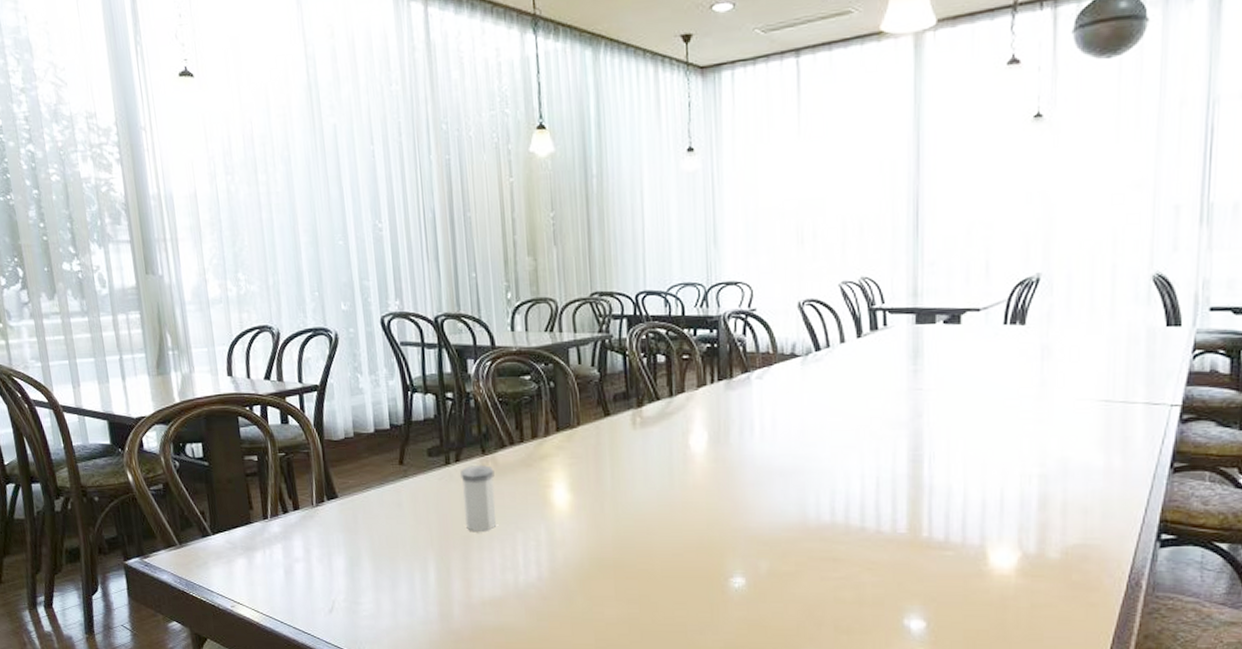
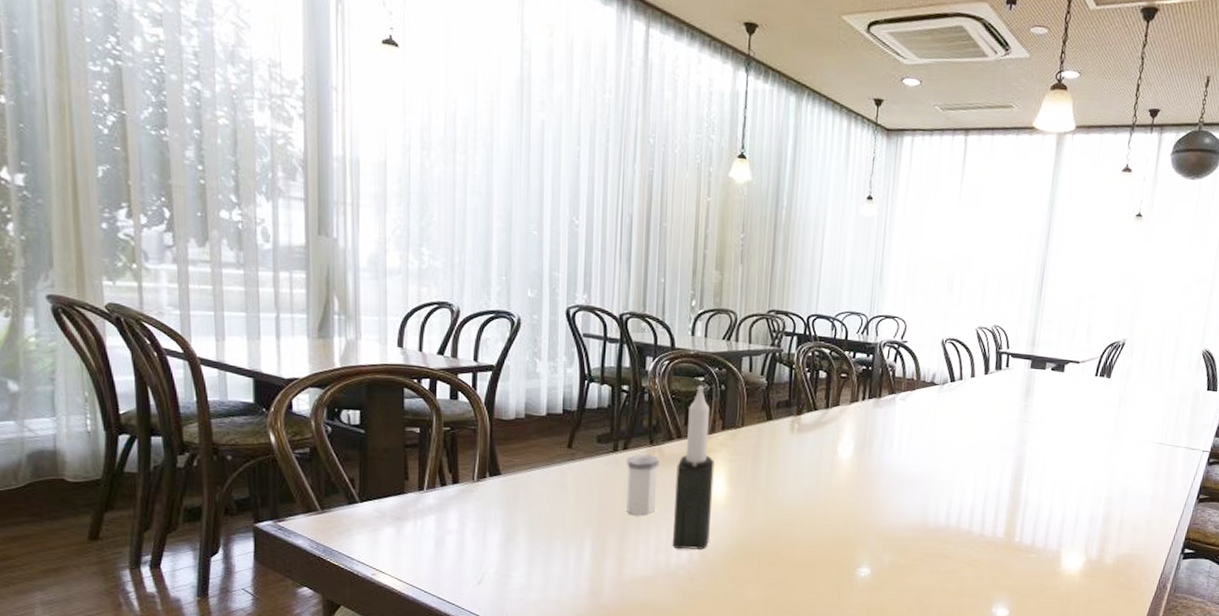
candle: none [513,385,558,567] -> present [672,386,715,550]

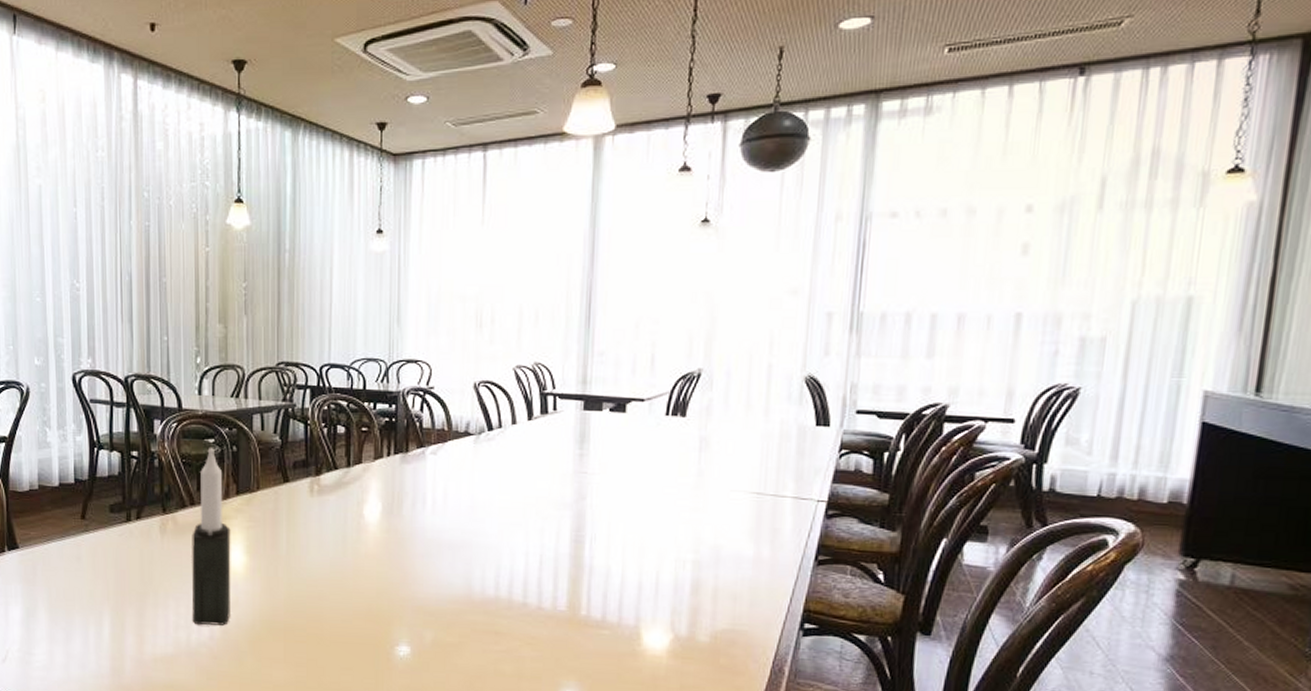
salt shaker: present [626,453,659,515] -> none [140,522,174,589]

